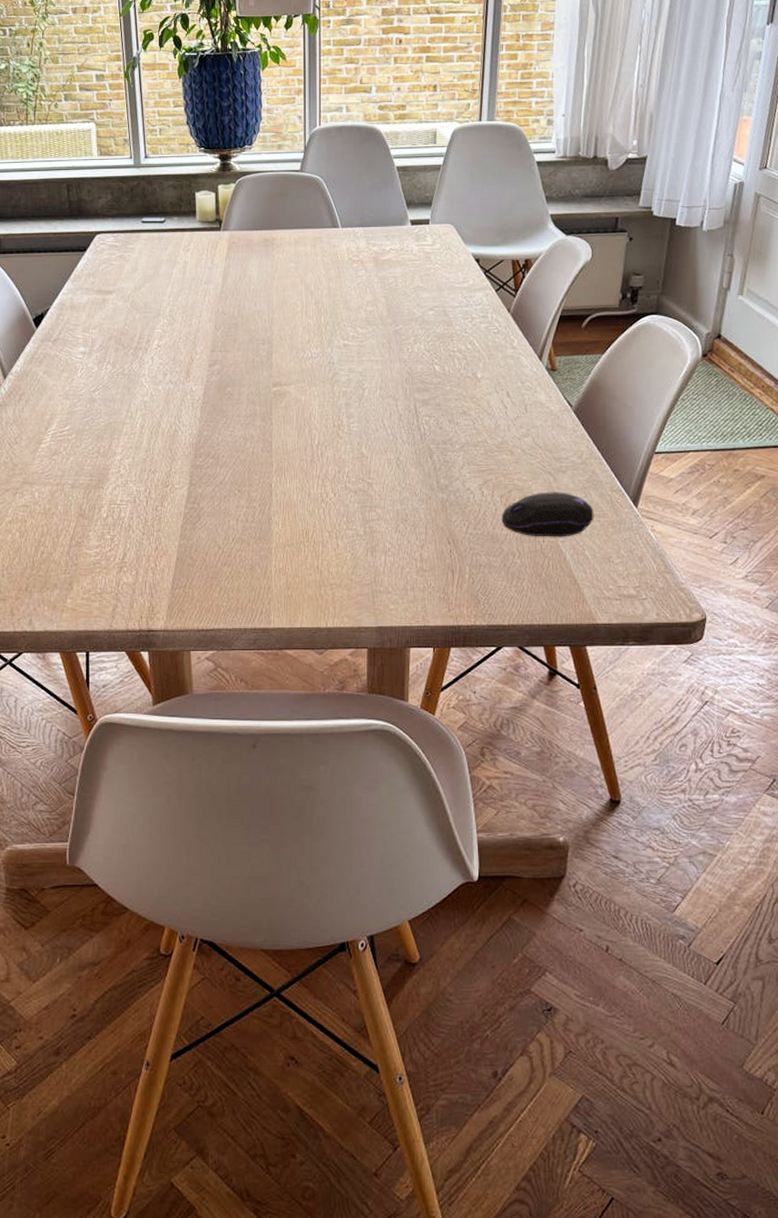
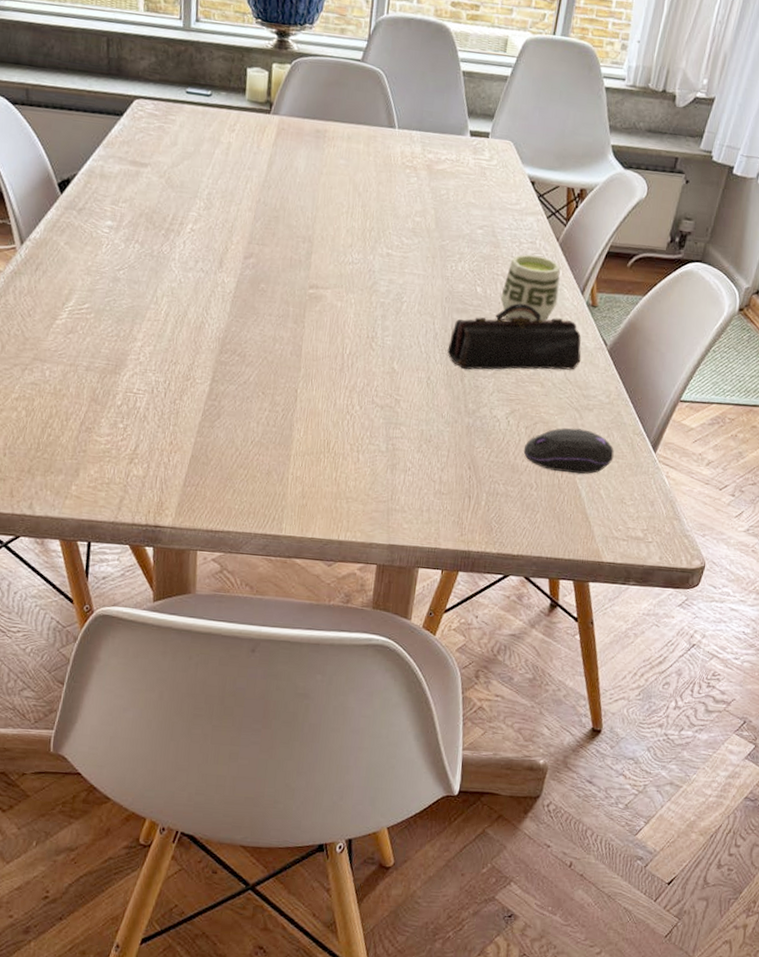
pencil case: none [413,375,548,447] -> present [447,303,581,370]
cup: none [459,328,516,393] -> present [500,254,561,322]

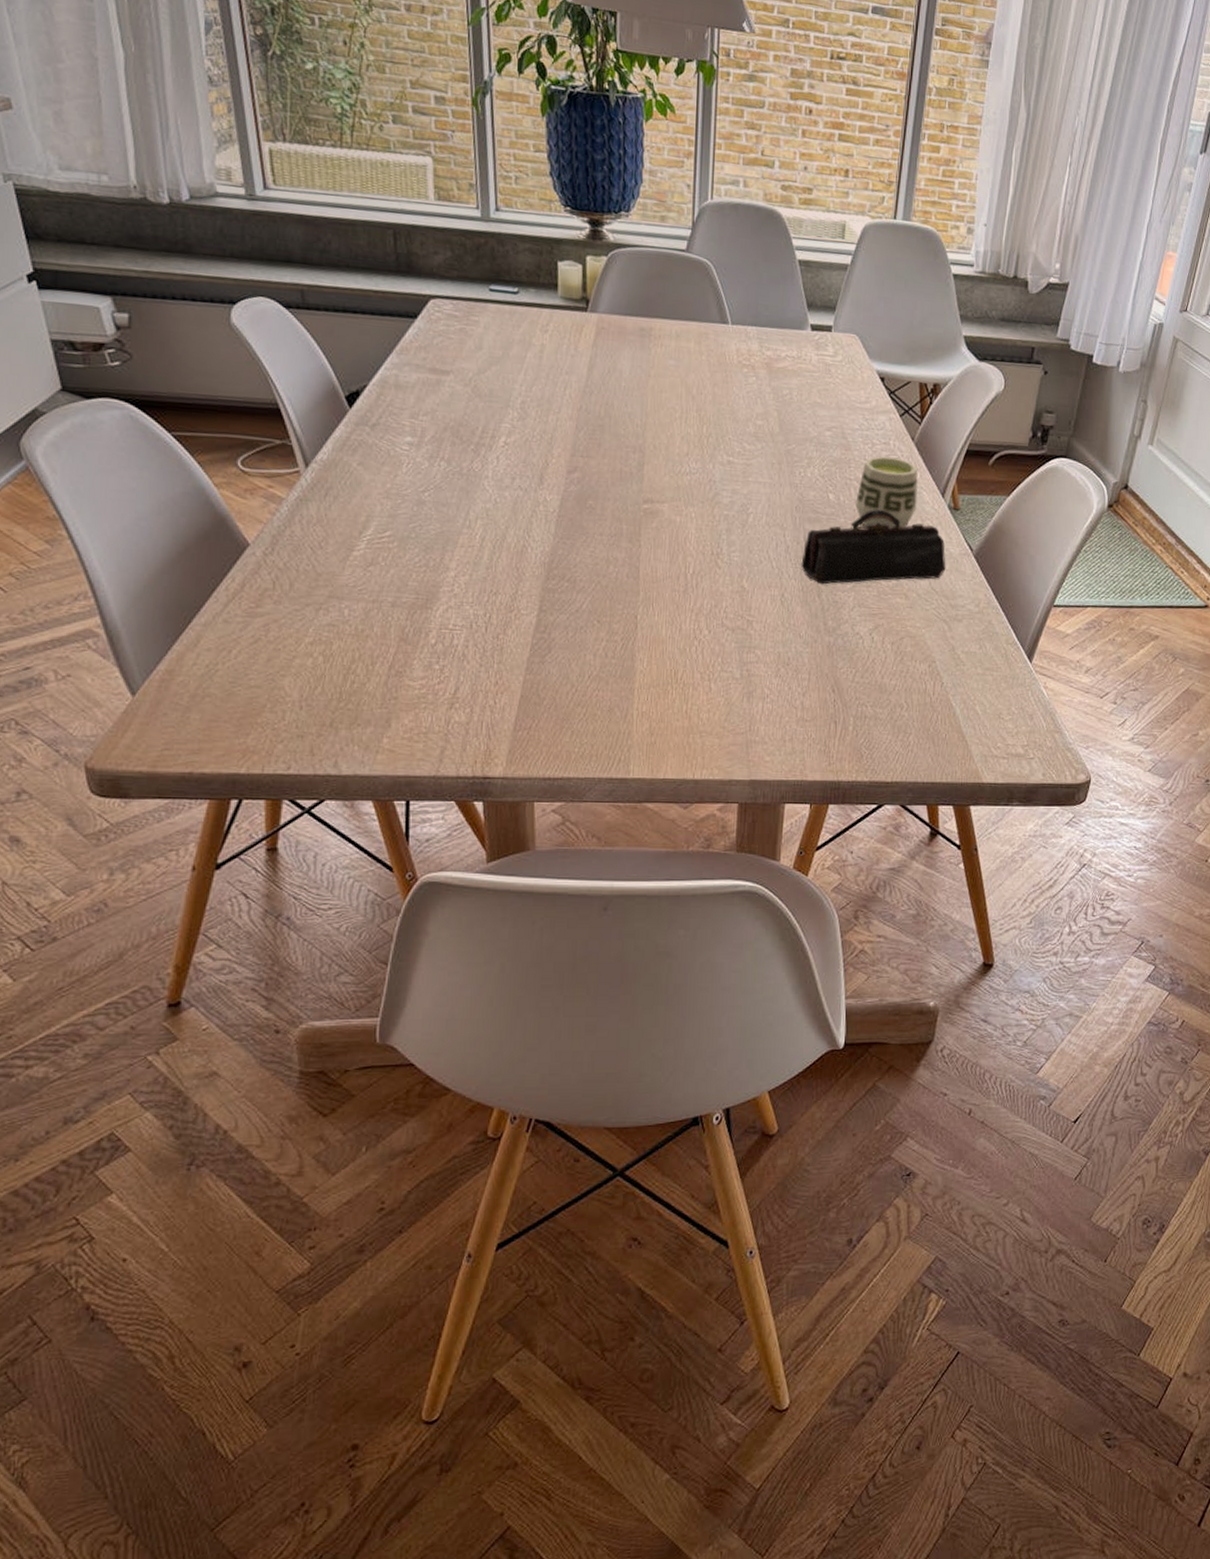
computer mouse: present [523,428,614,474] -> none [891,641,988,691]

